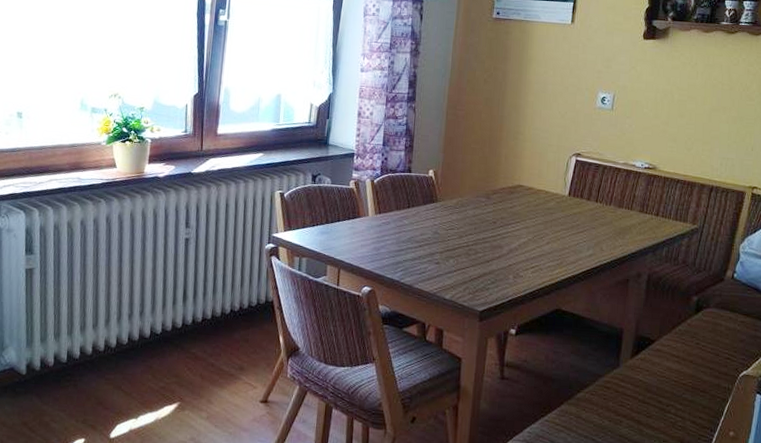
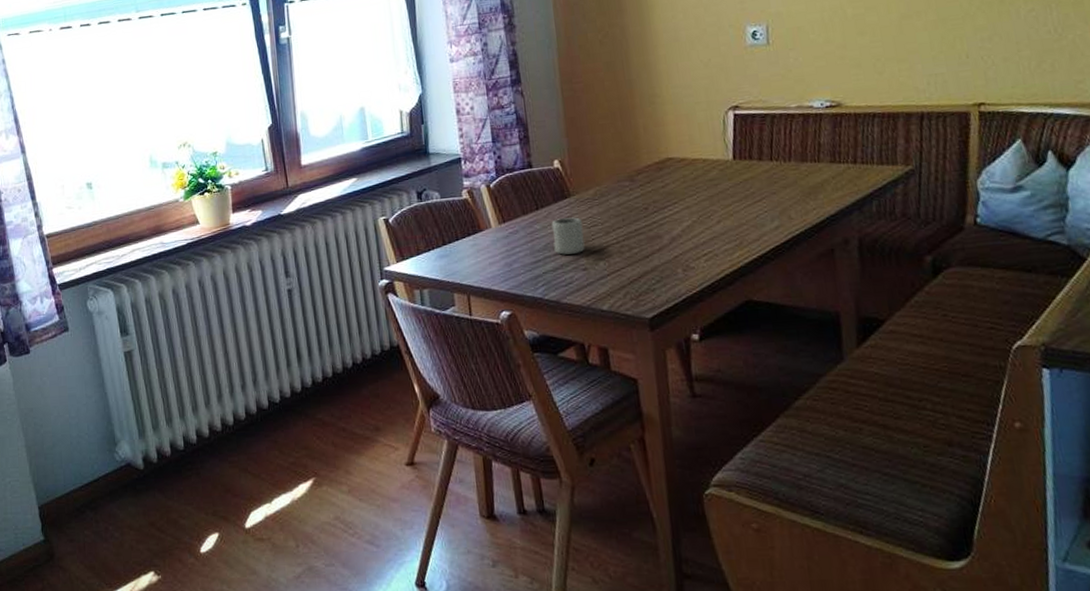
cup: none [416,218,442,249] -> present [551,216,585,255]

